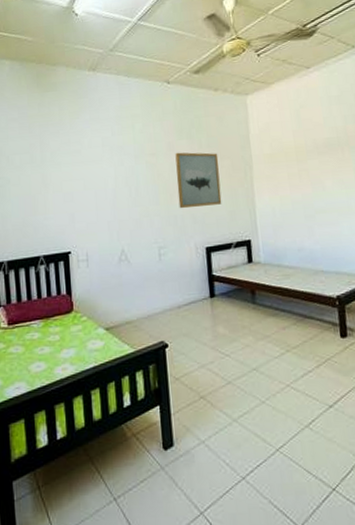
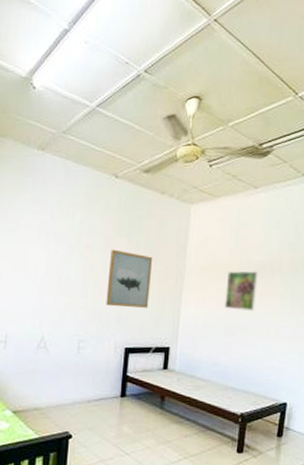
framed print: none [295,149,331,192] -> present [225,271,258,311]

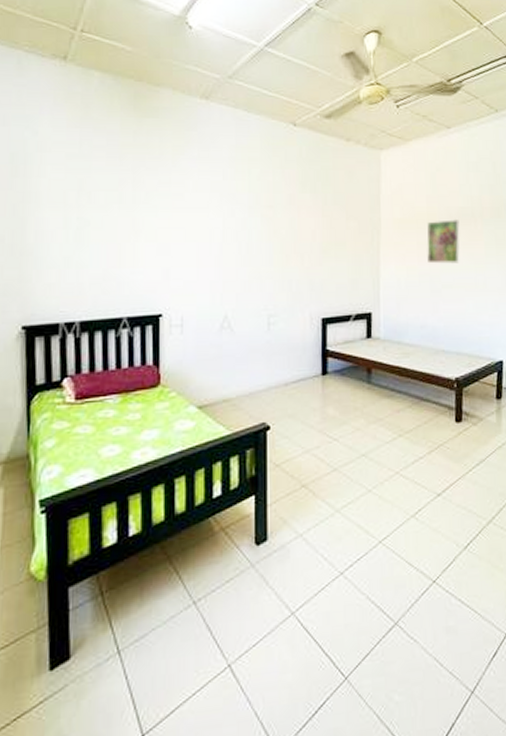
wall art: present [106,249,153,308] -> none [295,207,344,273]

